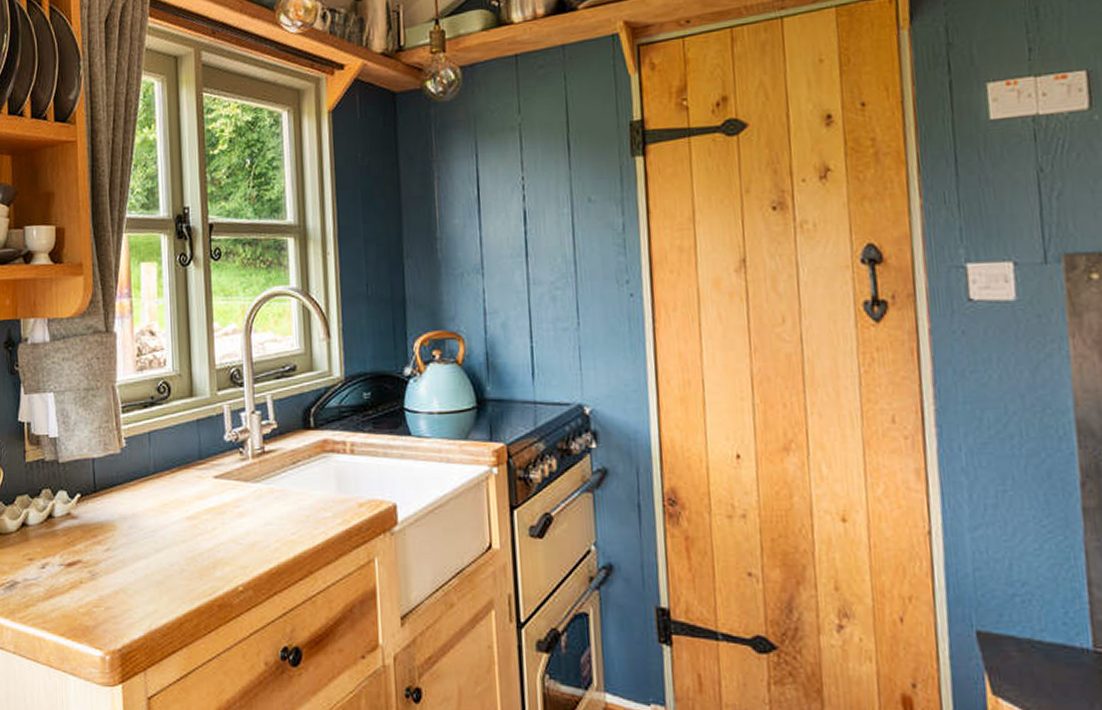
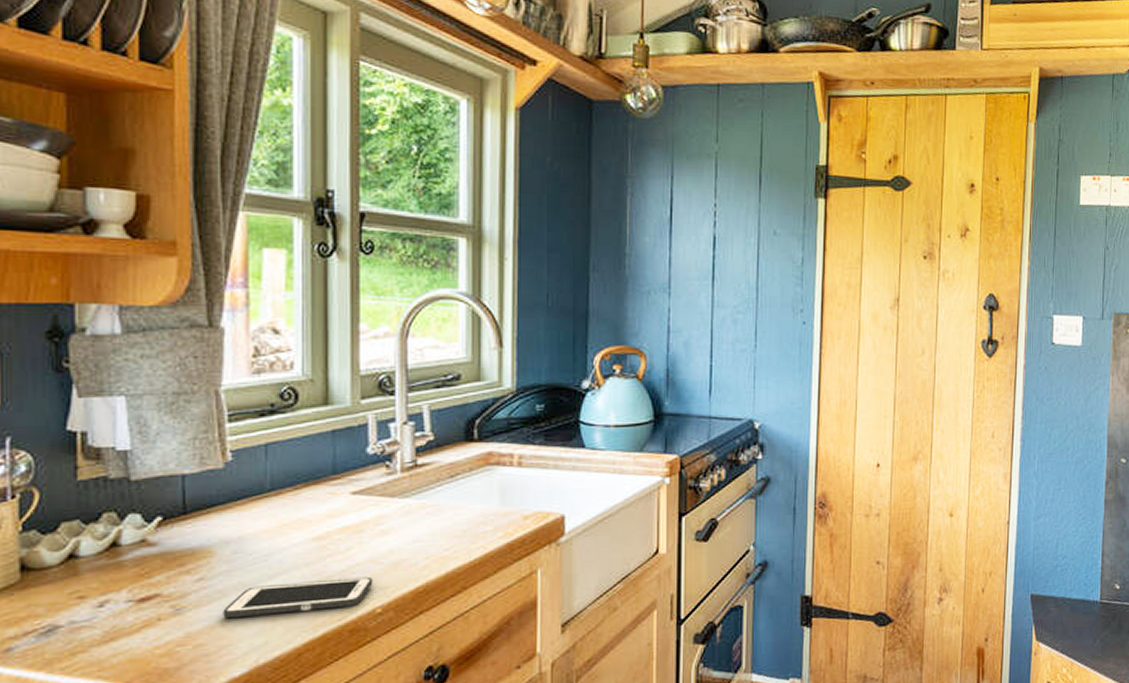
cell phone: none [124,555,235,586] -> present [223,576,373,619]

